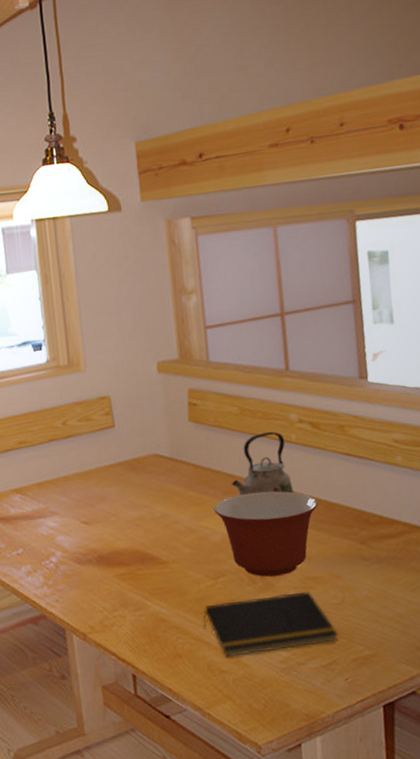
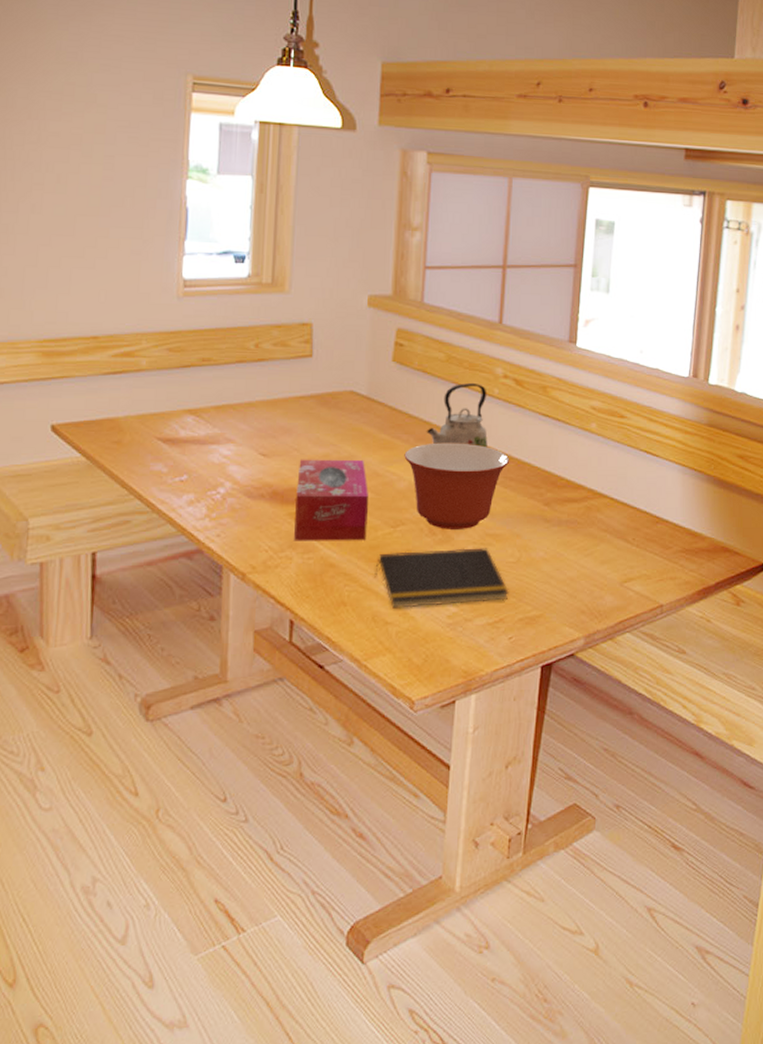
tissue box: none [118,518,191,601] -> present [294,459,368,542]

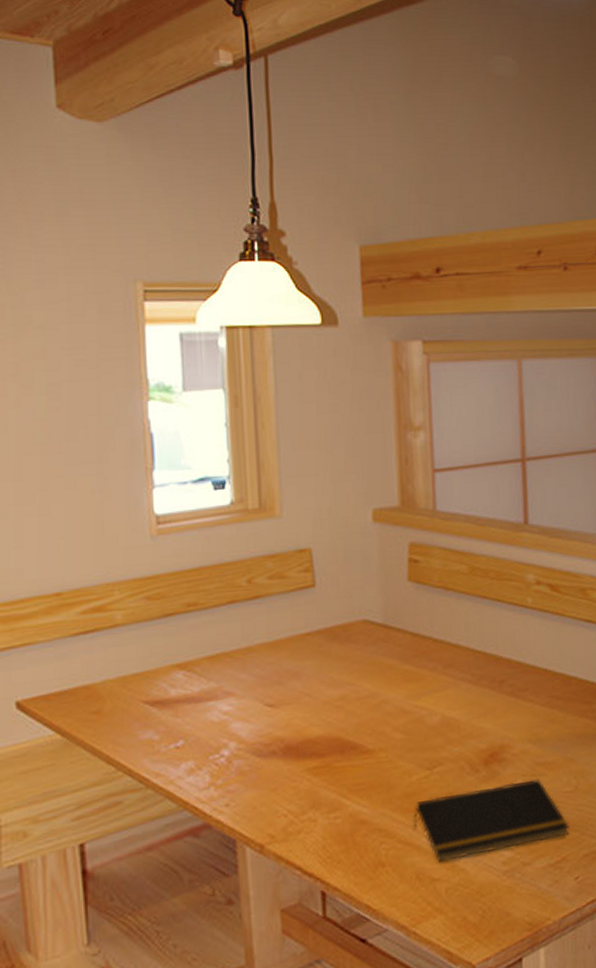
tissue box: present [294,459,368,542] -> none [312,697,400,801]
mixing bowl: present [404,442,510,529] -> none [433,663,554,765]
kettle: present [426,382,488,448] -> none [455,594,527,670]

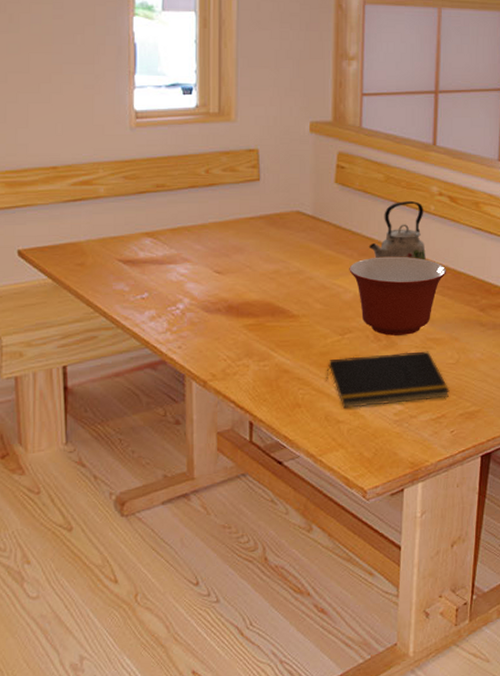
mixing bowl: none [433,663,554,765] -> present [349,256,447,336]
kettle: none [455,594,527,670] -> present [368,200,426,260]

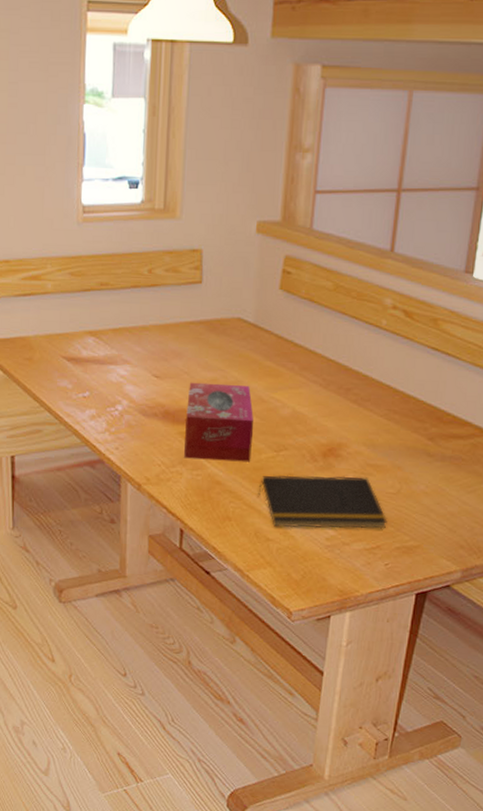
tissue box: none [250,274,317,351] -> present [184,382,254,462]
mixing bowl: present [349,256,447,336] -> none [289,372,395,458]
kettle: present [368,200,426,260] -> none [311,313,375,380]

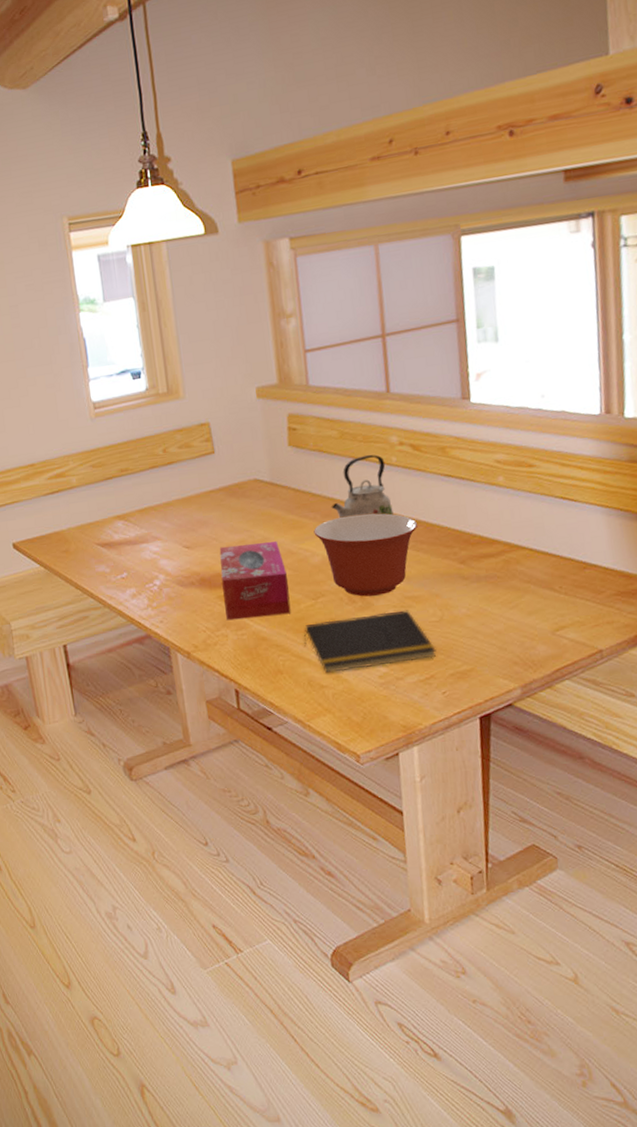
mixing bowl: none [289,372,395,458] -> present [313,513,418,597]
kettle: none [311,313,375,380] -> present [331,454,394,519]

